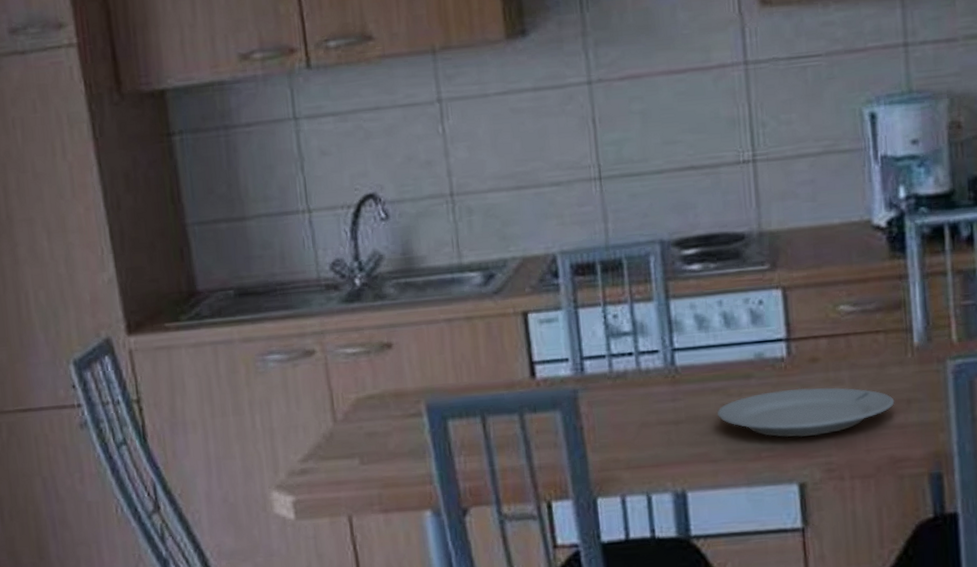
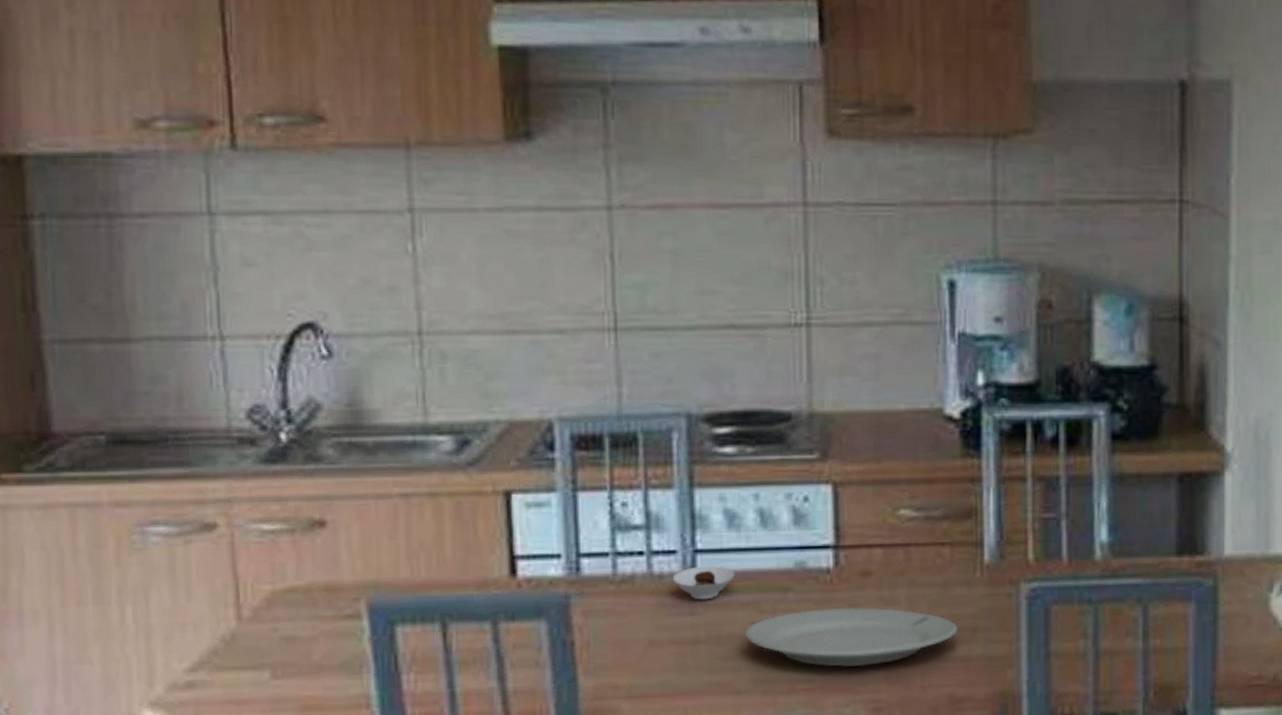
saucer: none [656,360,706,389] -> present [672,566,735,600]

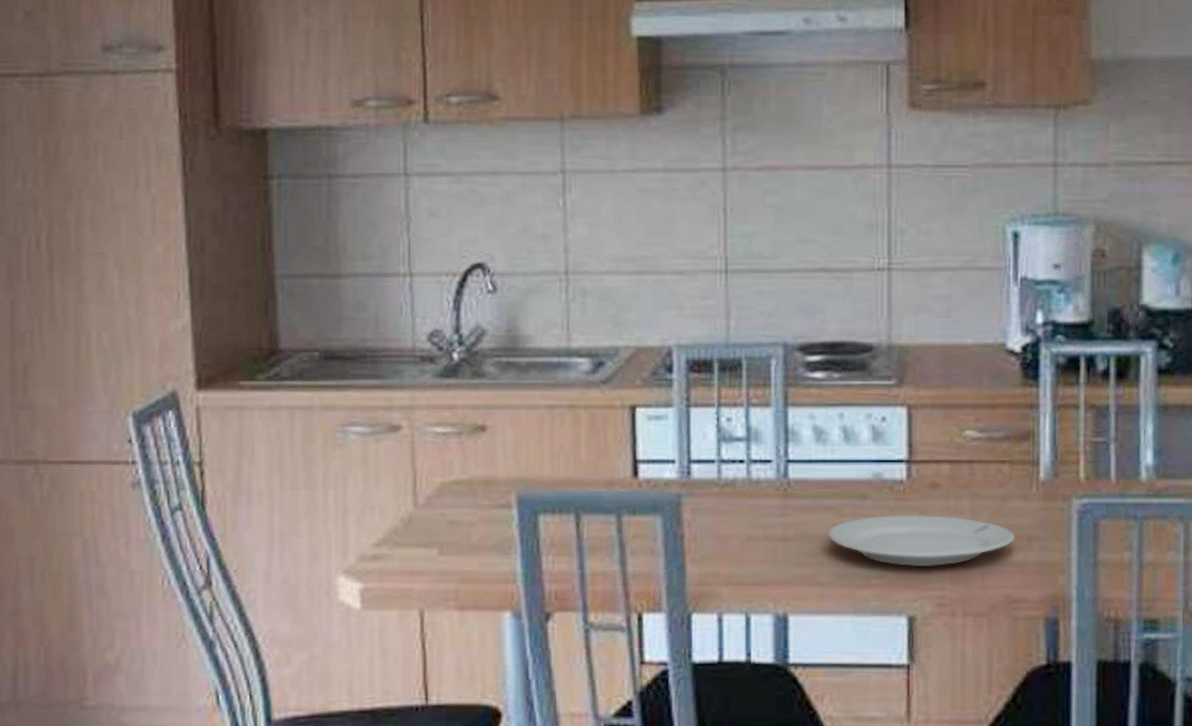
saucer: present [672,566,735,600] -> none [767,474,821,503]

